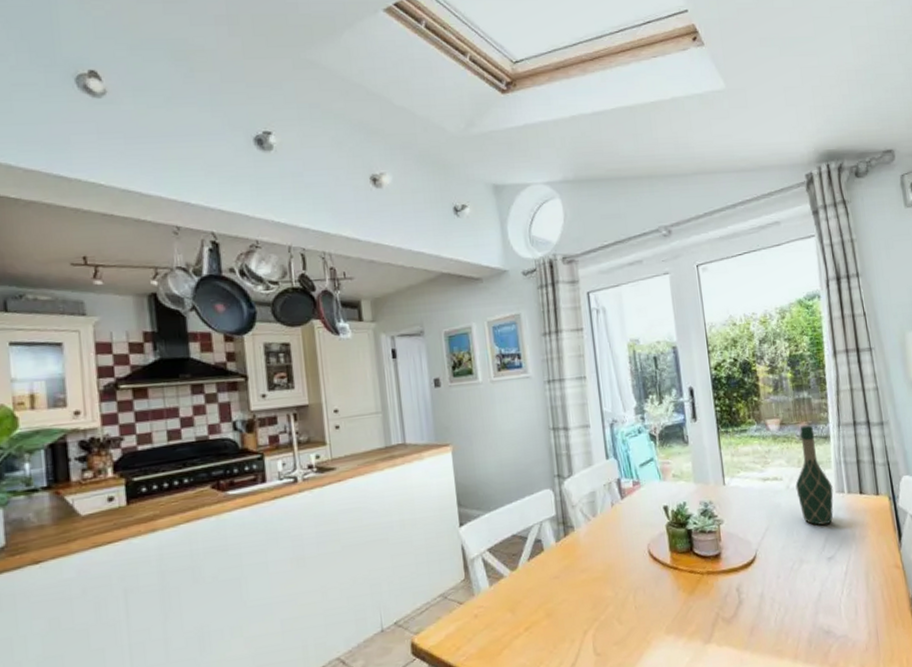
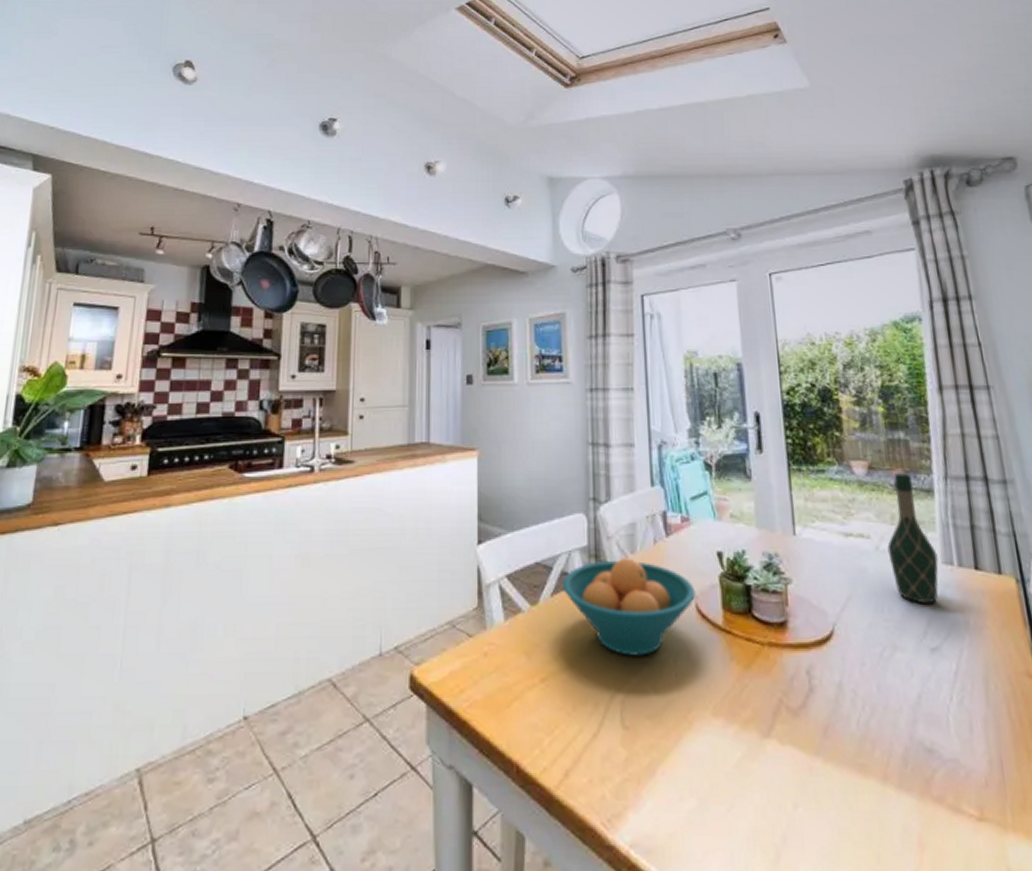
fruit bowl: none [536,520,648,599] -> present [562,558,696,656]

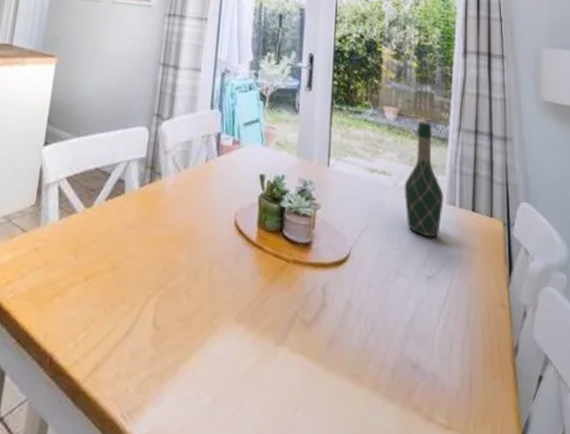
fruit bowl: present [562,558,696,656] -> none [117,171,237,263]

